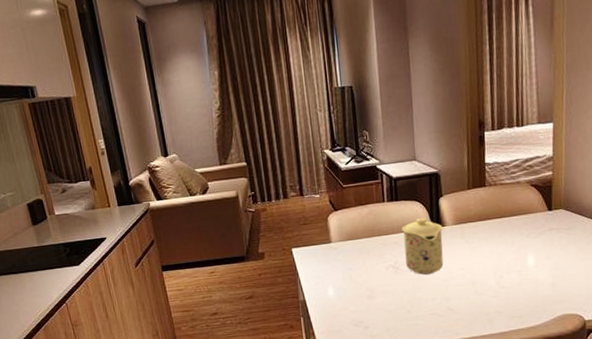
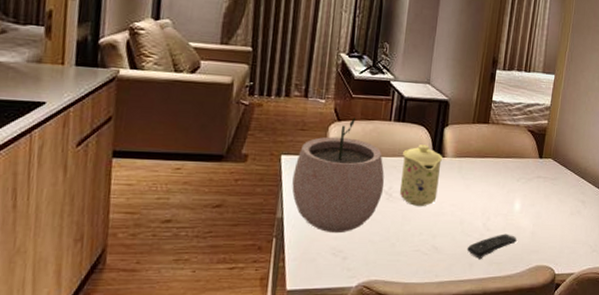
plant pot: none [305,204,390,308] -> present [292,116,385,234]
remote control: none [483,288,536,315] -> present [466,233,517,259]

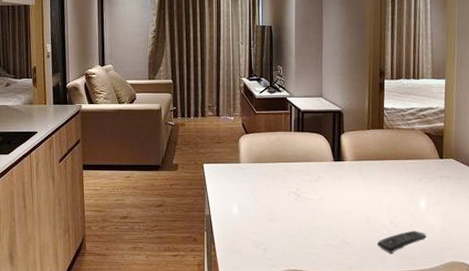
plant pot: present [292,116,385,234] -> none [215,129,292,229]
mug: present [399,145,443,206] -> none [306,151,343,205]

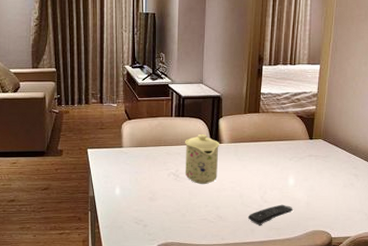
mug: none [306,151,343,205] -> present [185,134,220,184]

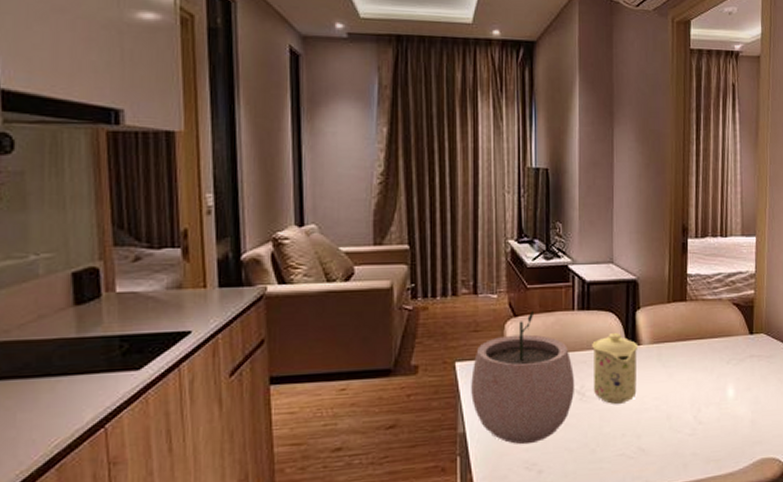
plant pot: none [98,115,172,207] -> present [471,310,575,445]
remote control: present [247,204,293,225] -> none [678,425,735,457]

